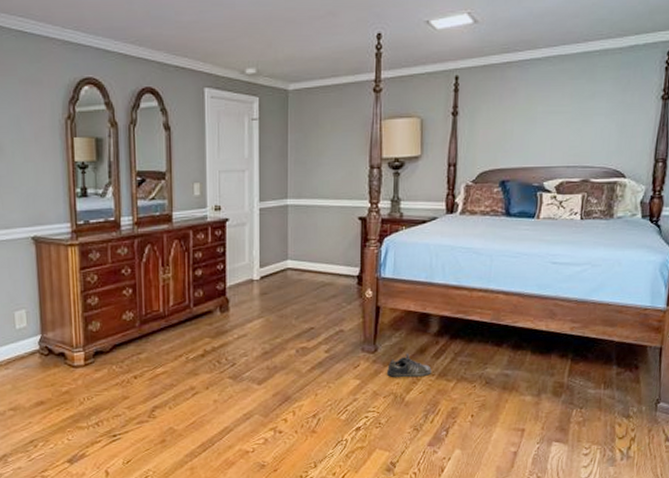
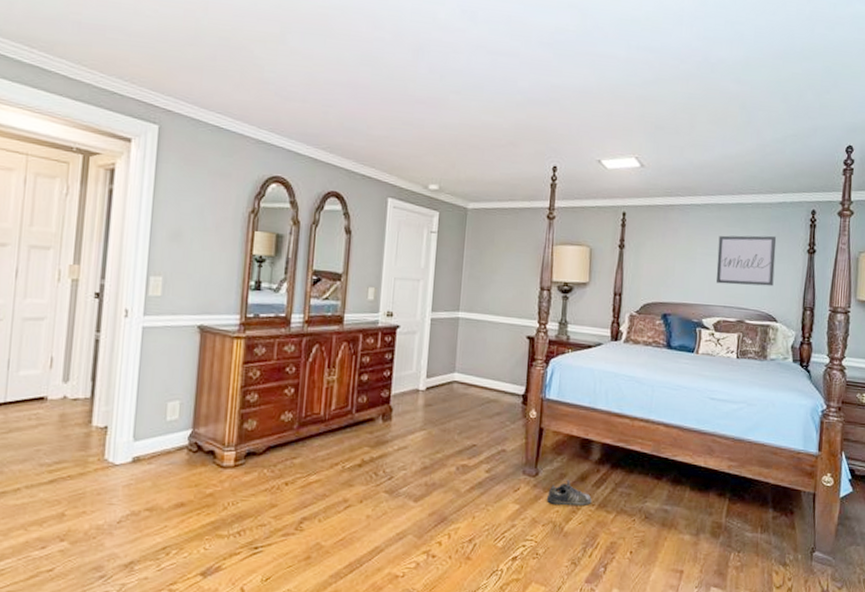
wall art: none [558,84,627,143] -> present [716,235,777,287]

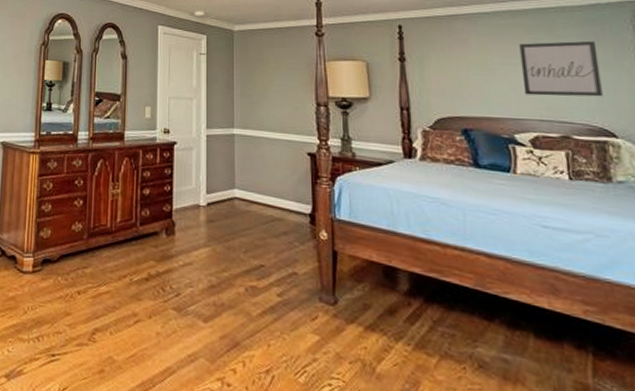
shoe: present [547,479,592,506] -> none [351,311,406,345]

